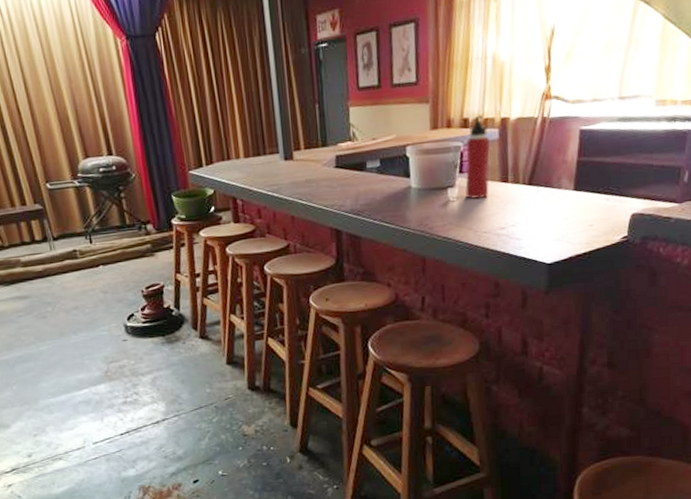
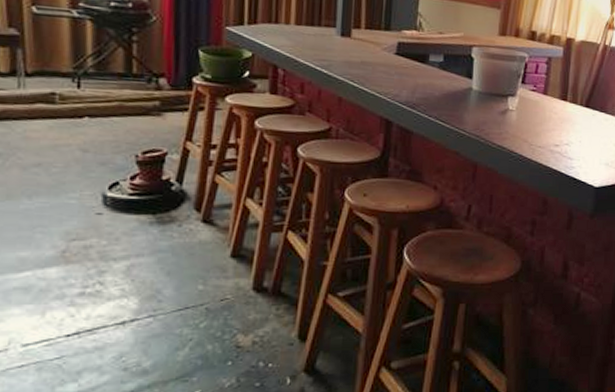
water bottle: present [465,115,490,199] -> none [525,30,555,113]

